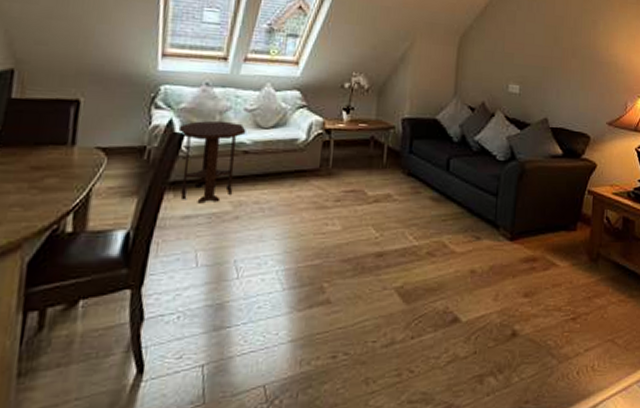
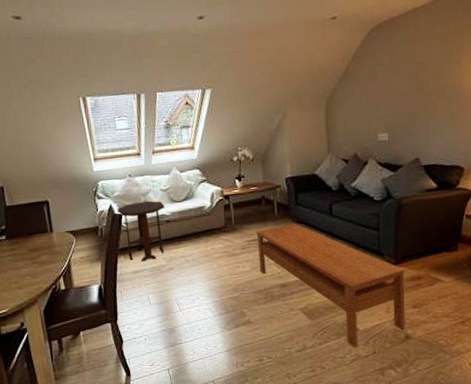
coffee table: none [353,175,520,345] -> present [256,223,406,348]

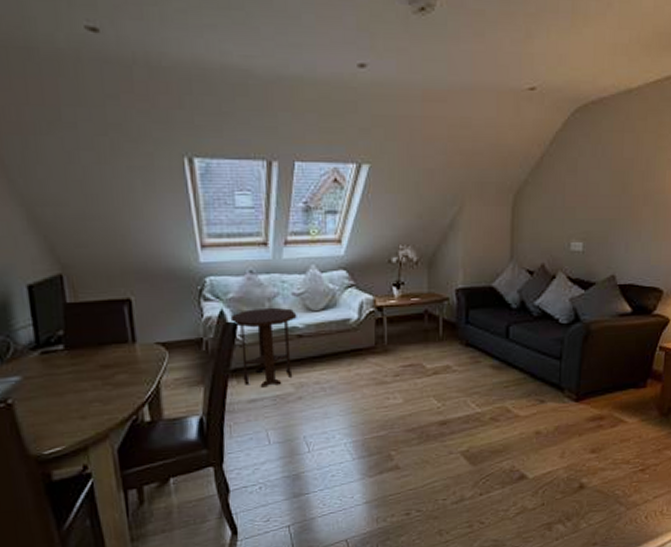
coffee table: present [256,223,406,348] -> none [414,346,586,499]

